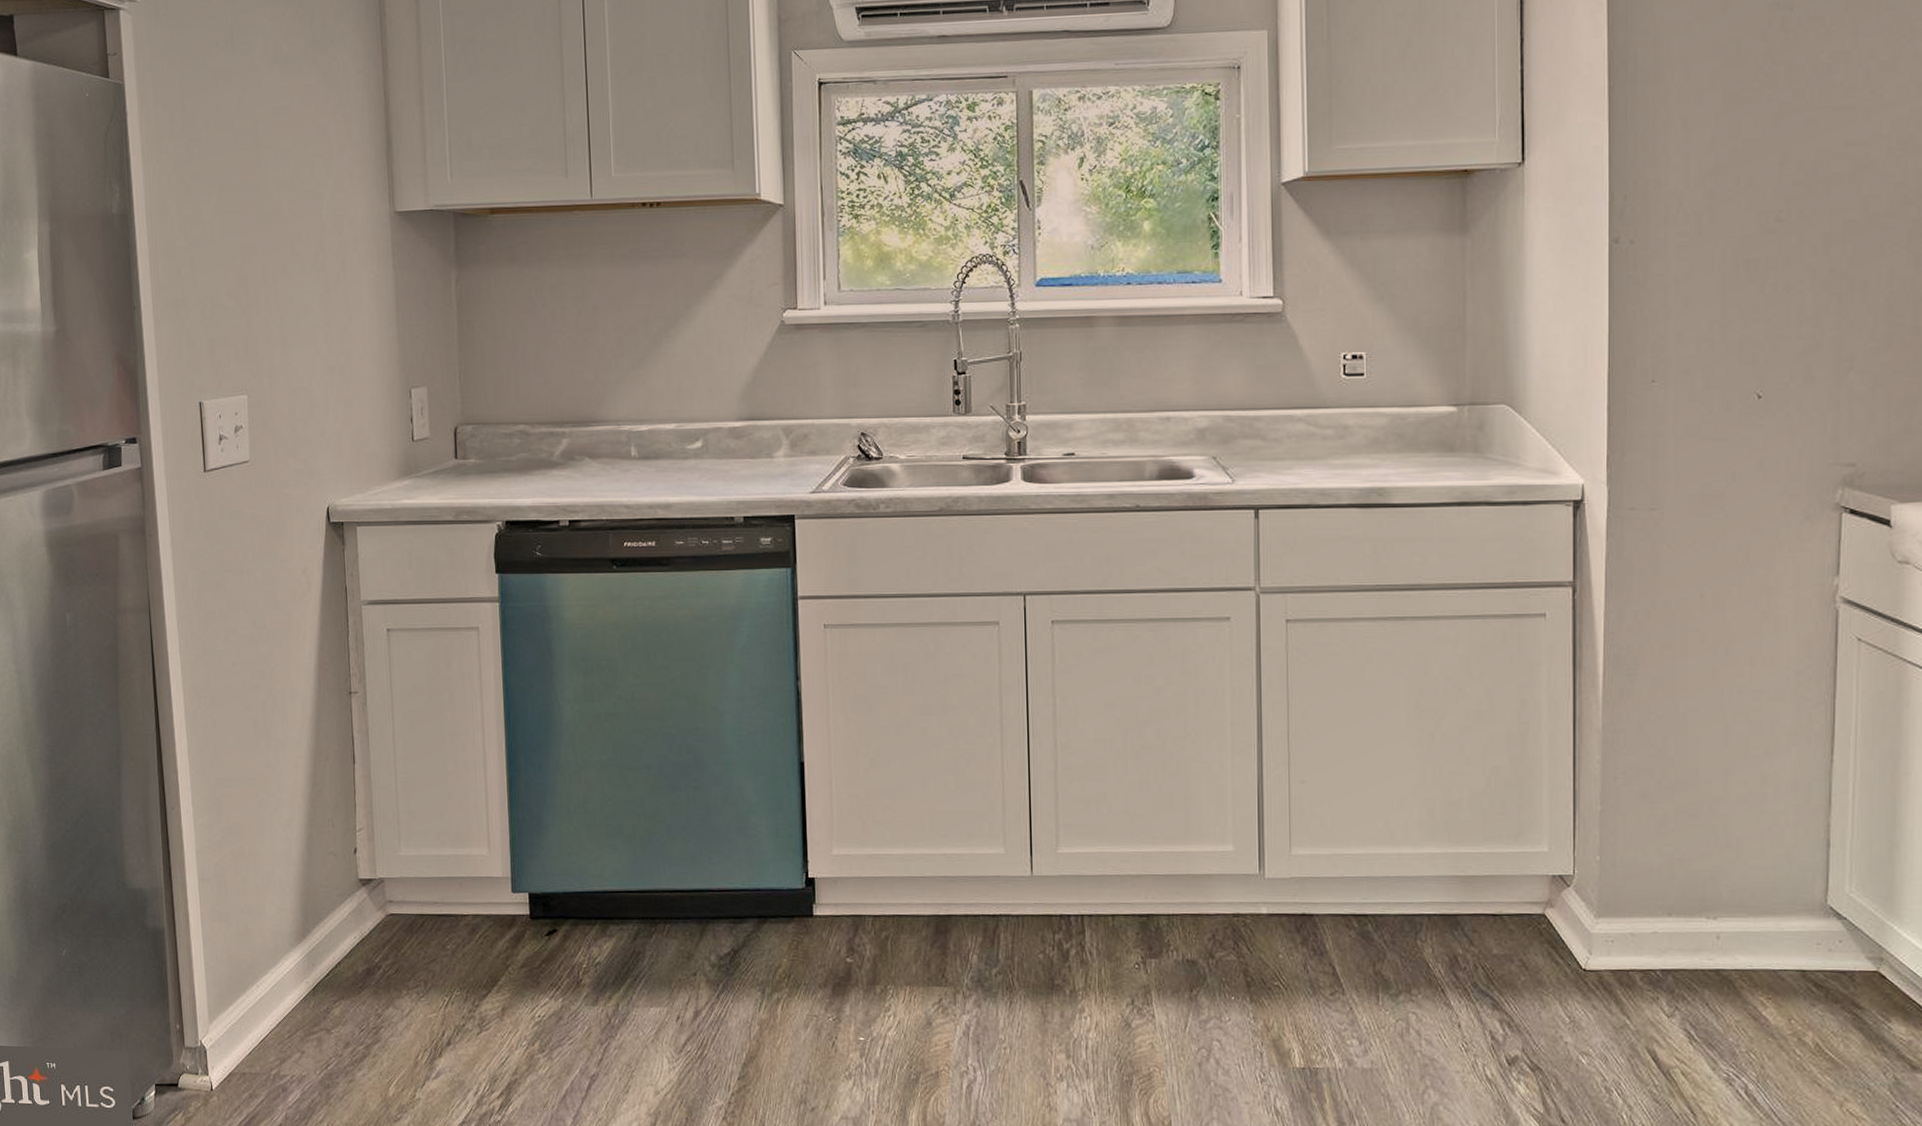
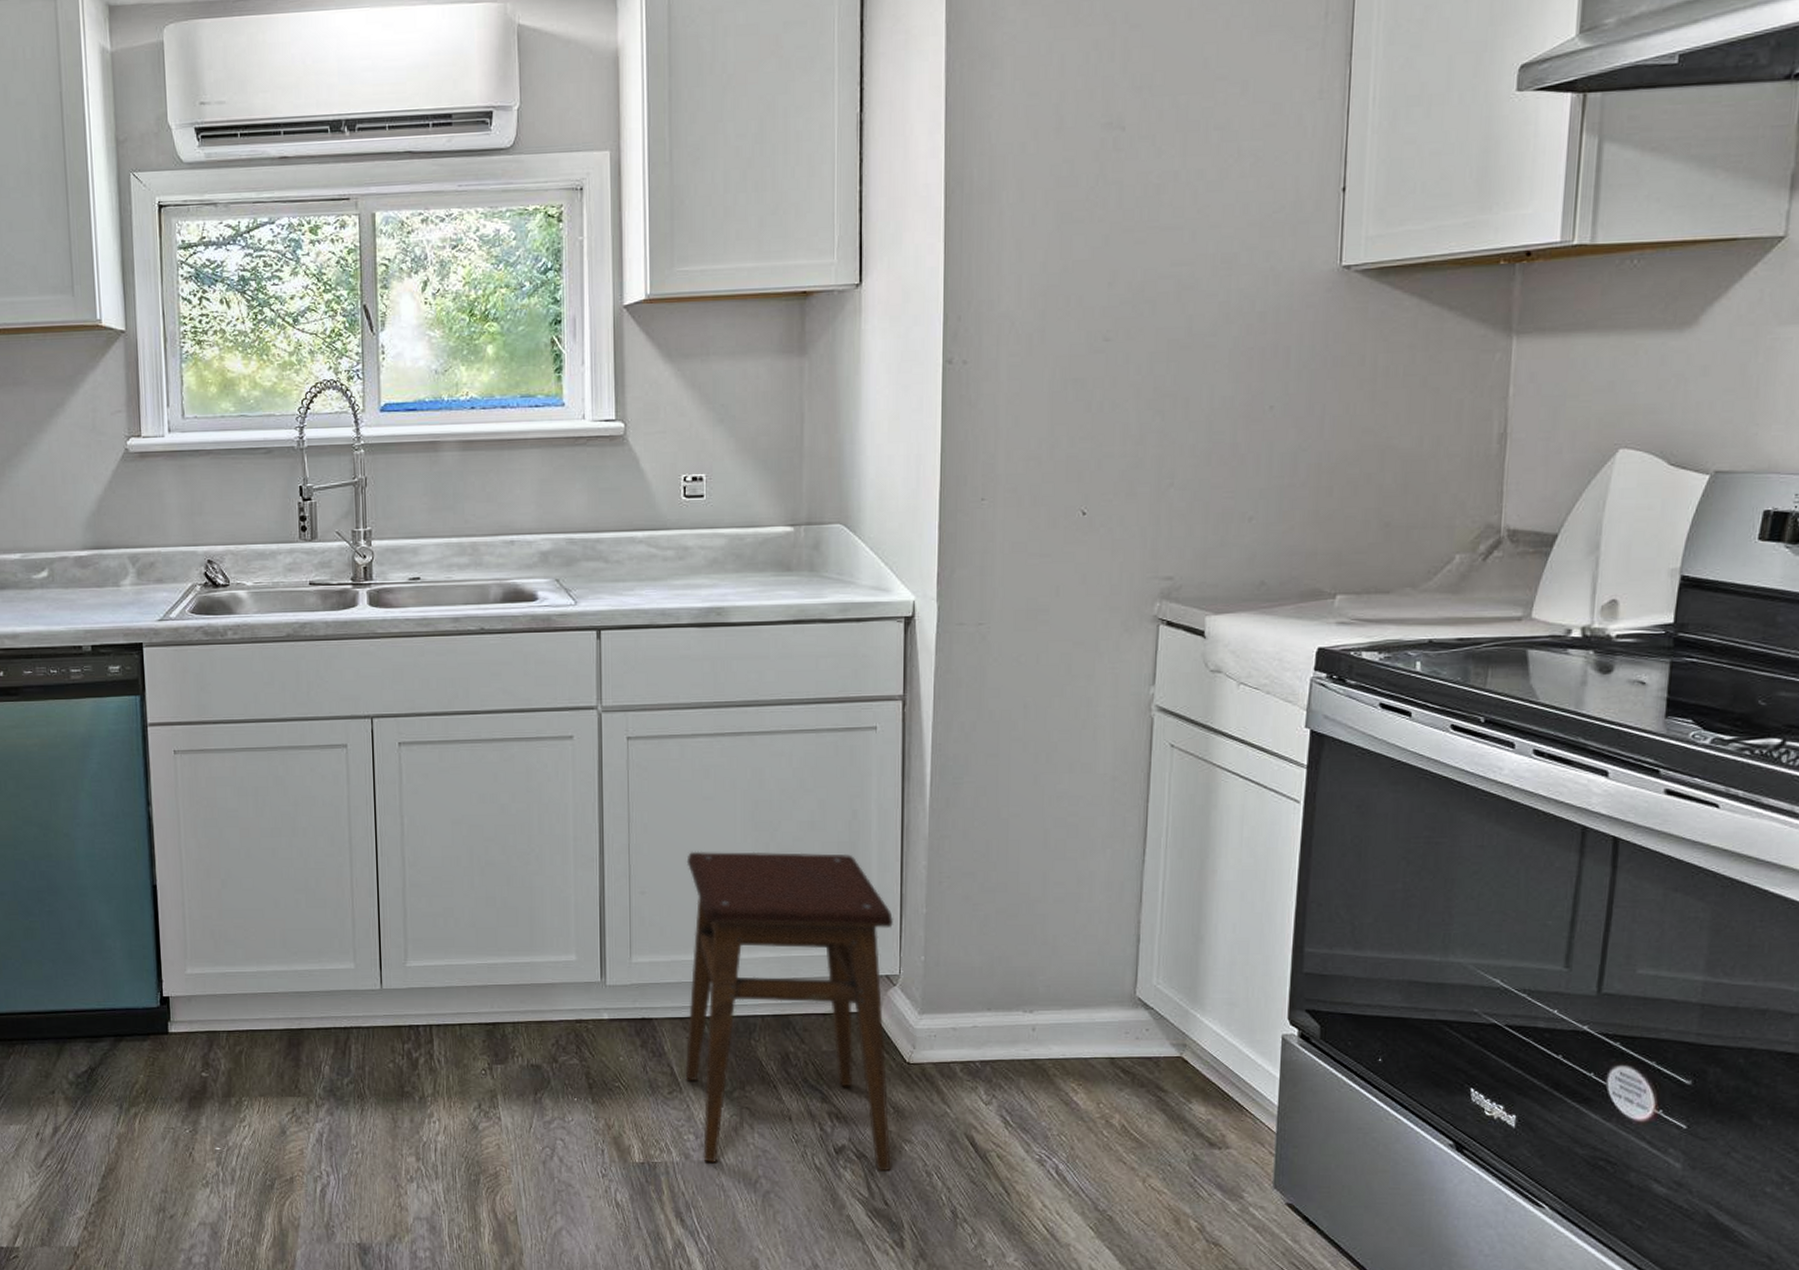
stool: none [1348,739,1567,1086] -> present [685,851,893,1172]

